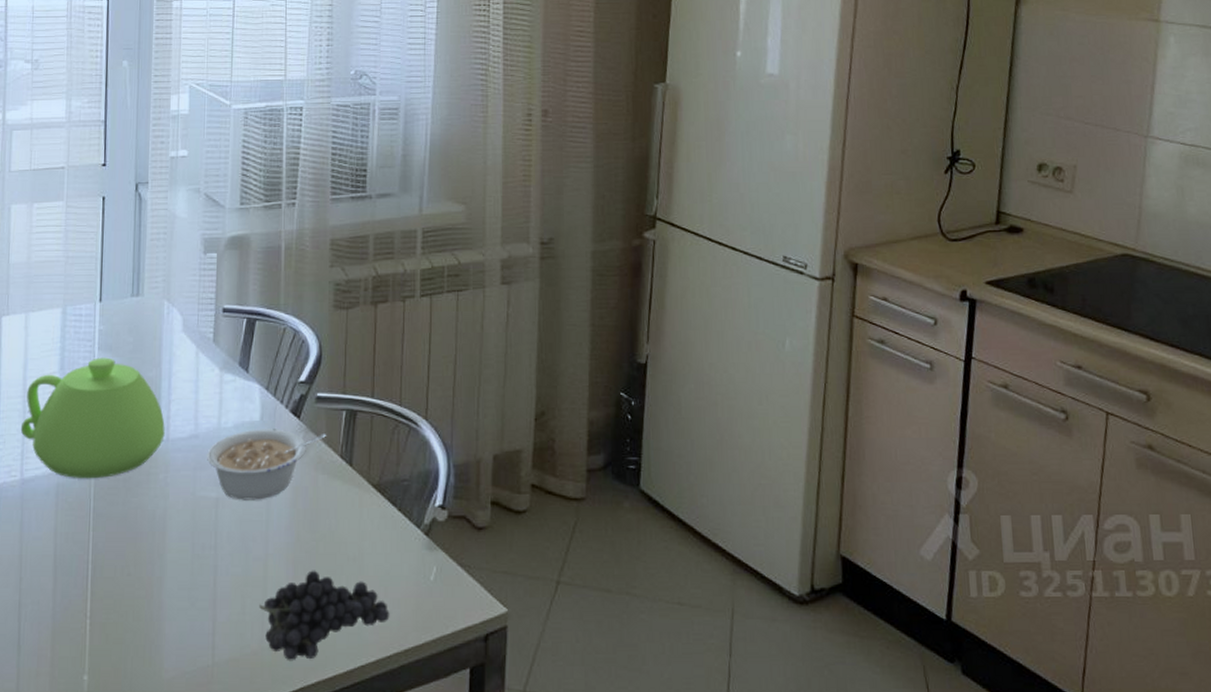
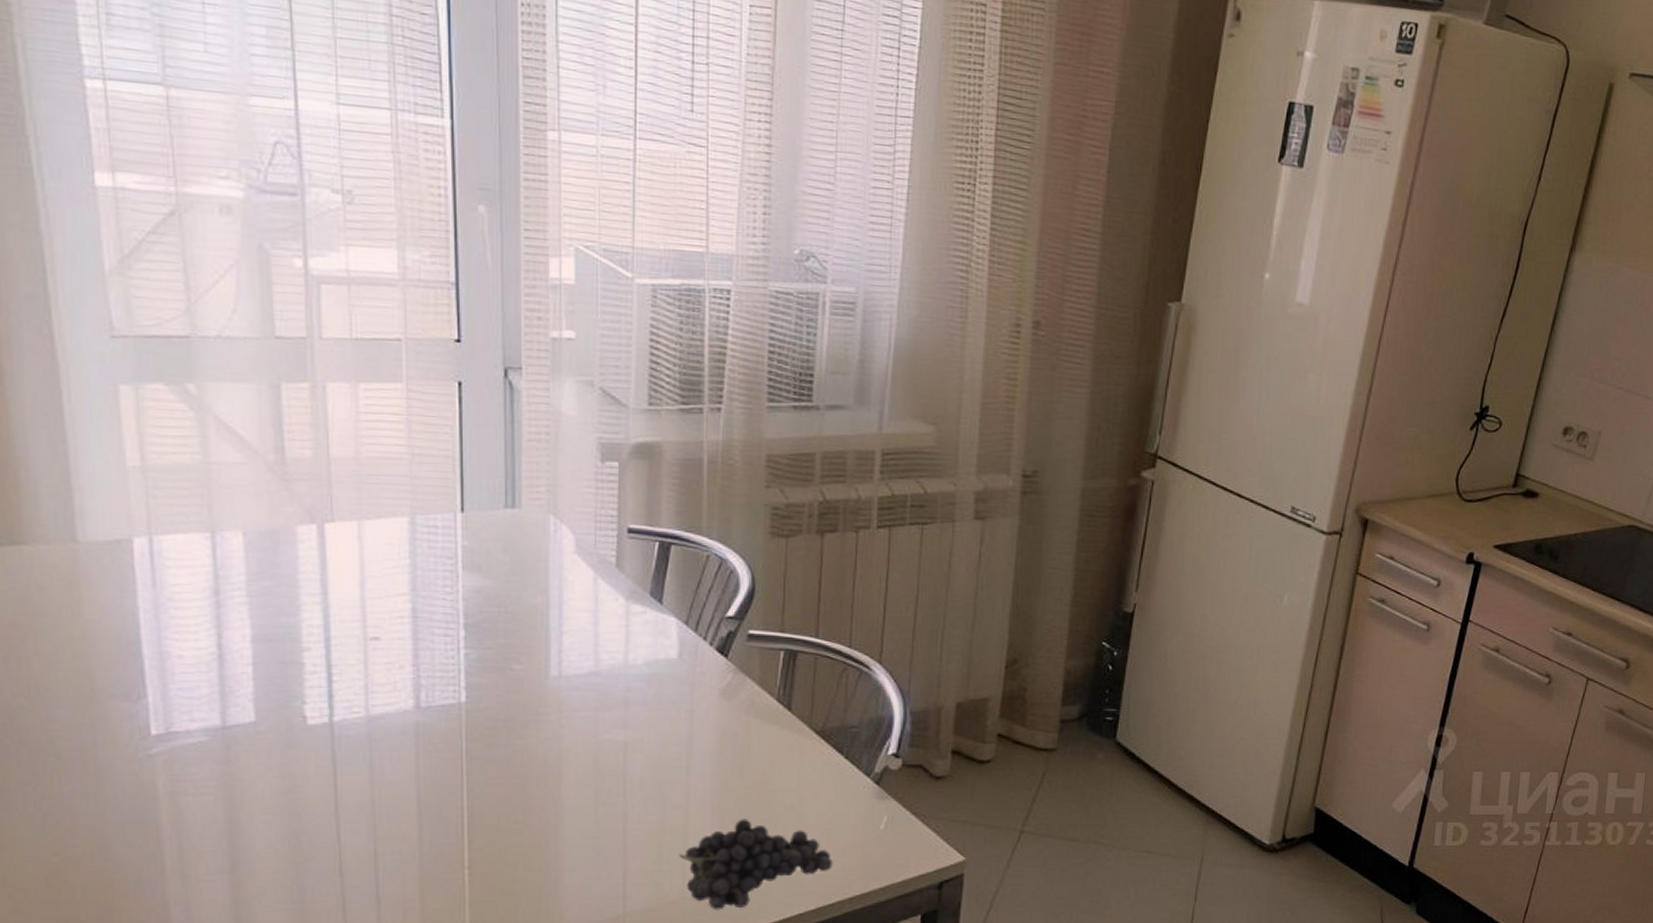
teapot: present [20,357,165,479] -> none [361,578,556,718]
legume: present [207,429,326,500] -> none [611,667,760,745]

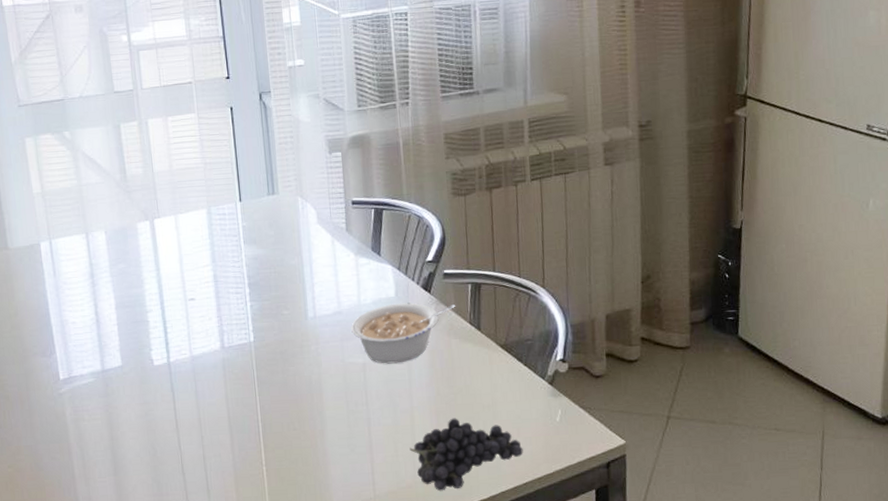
legume: none [611,667,760,745] -> present [351,303,455,364]

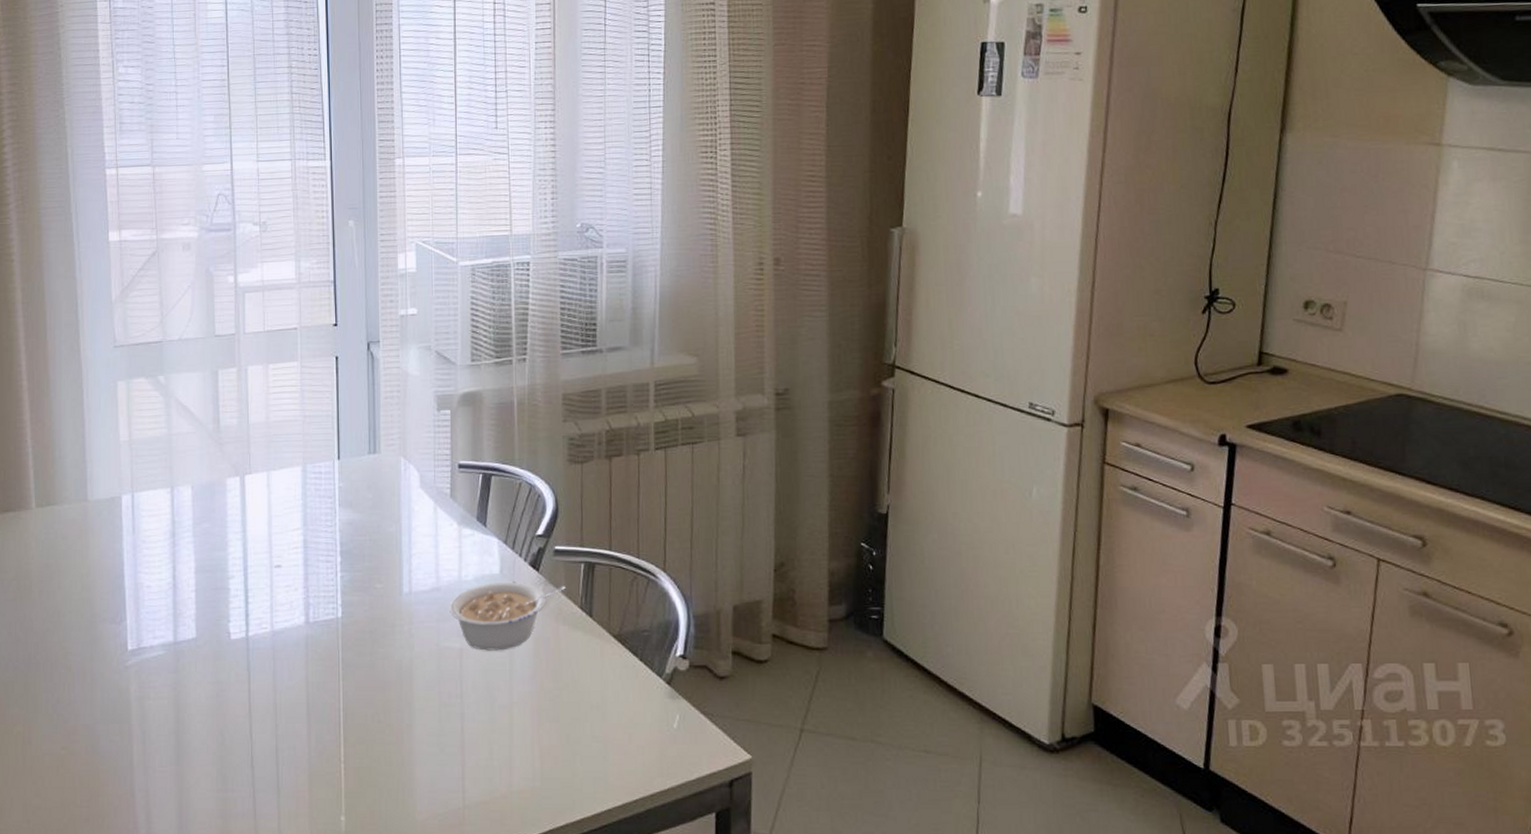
fruit: present [410,418,523,492] -> none [506,718,635,805]

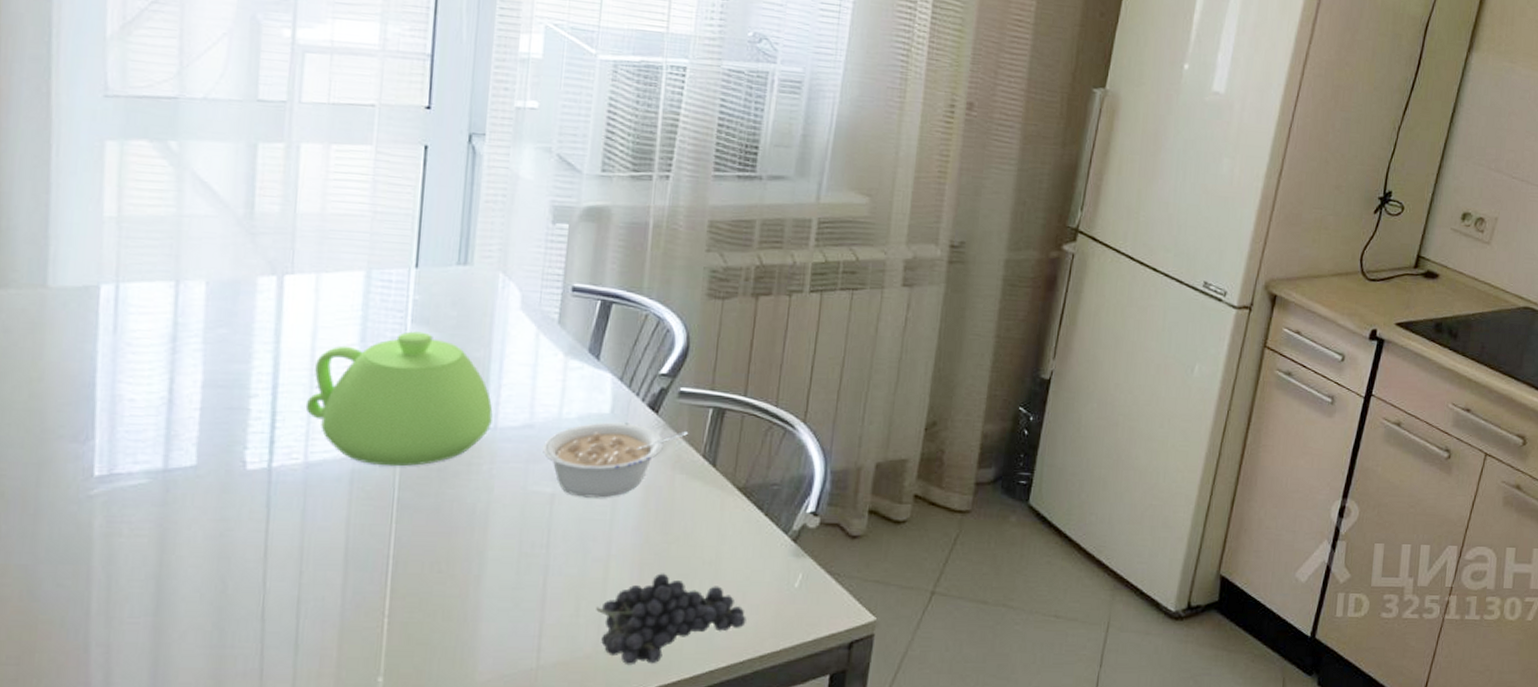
teapot: none [268,513,407,631] -> present [305,331,493,467]
fruit: none [506,718,635,805] -> present [596,573,747,666]

